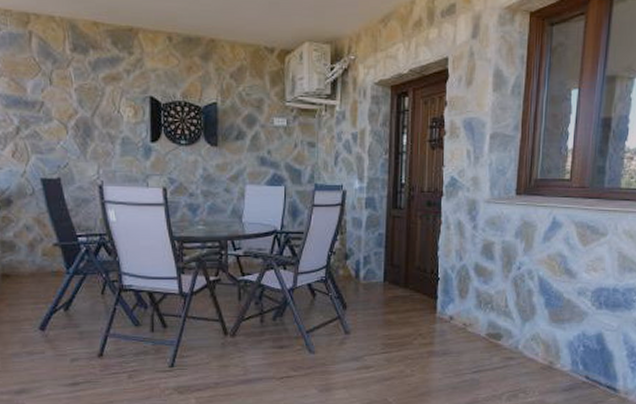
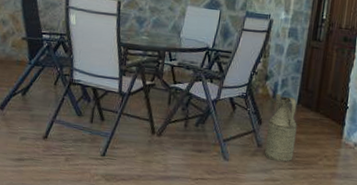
watering can: none [353,272,387,346] -> present [264,93,298,162]

